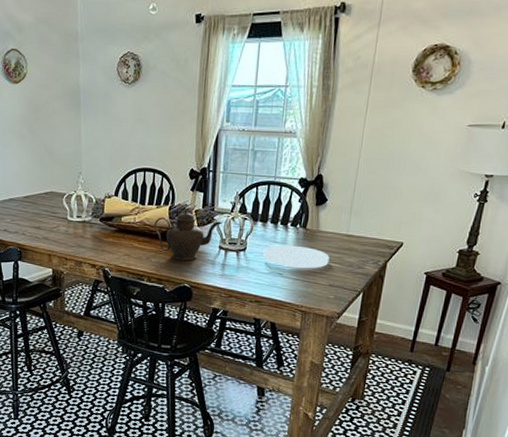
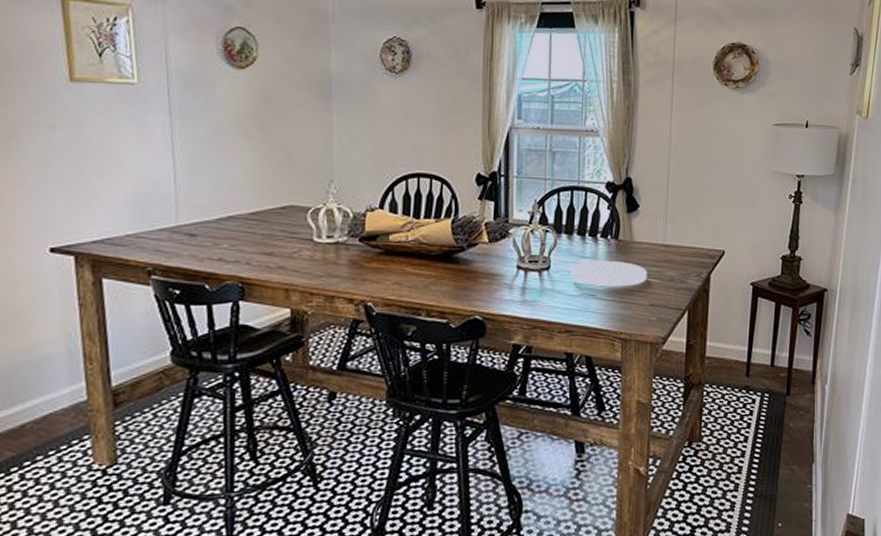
teapot: present [154,210,223,261] -> none [433,223,520,286]

